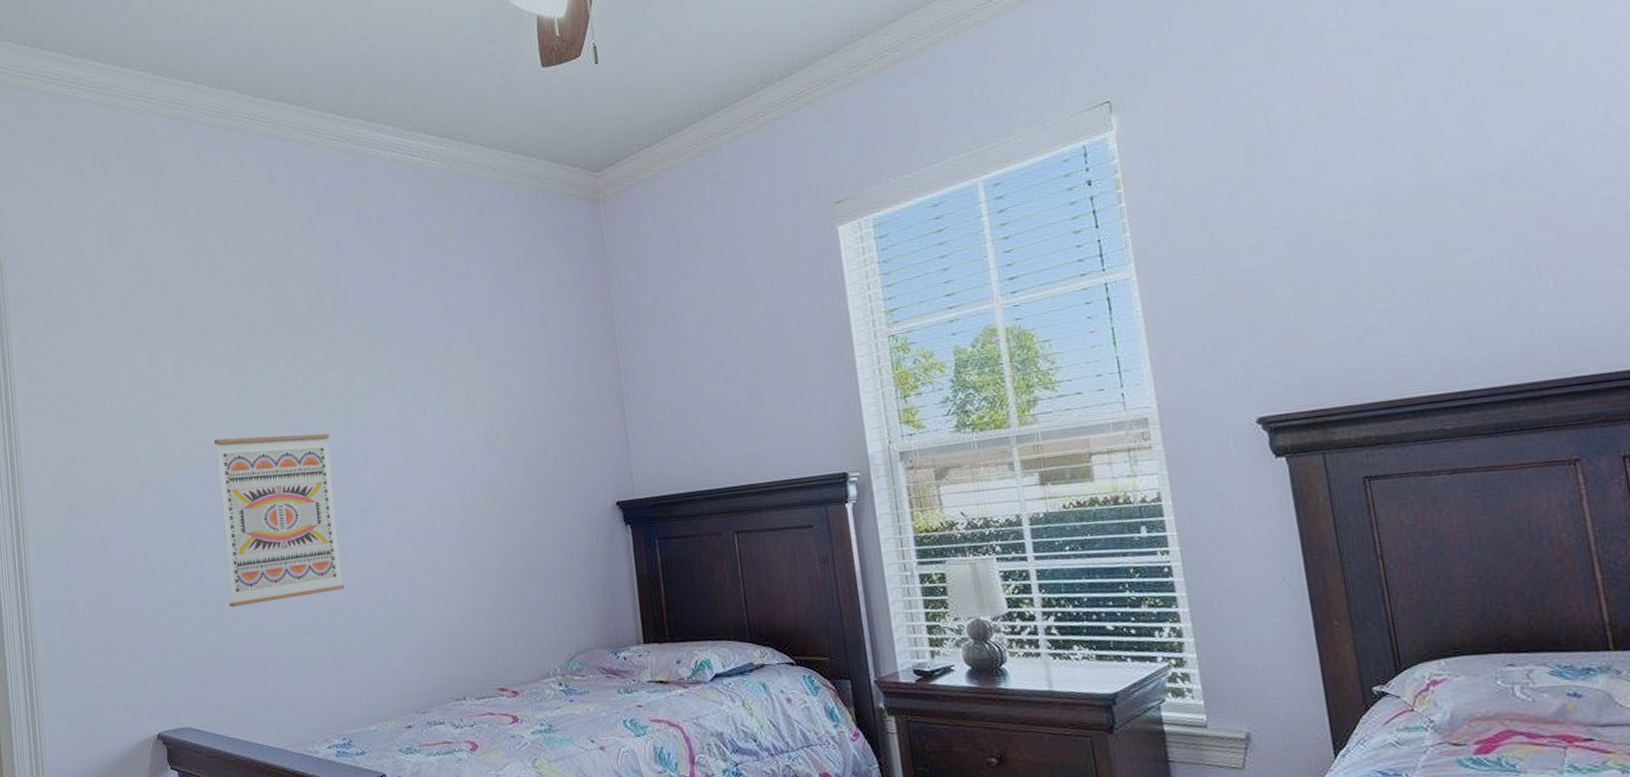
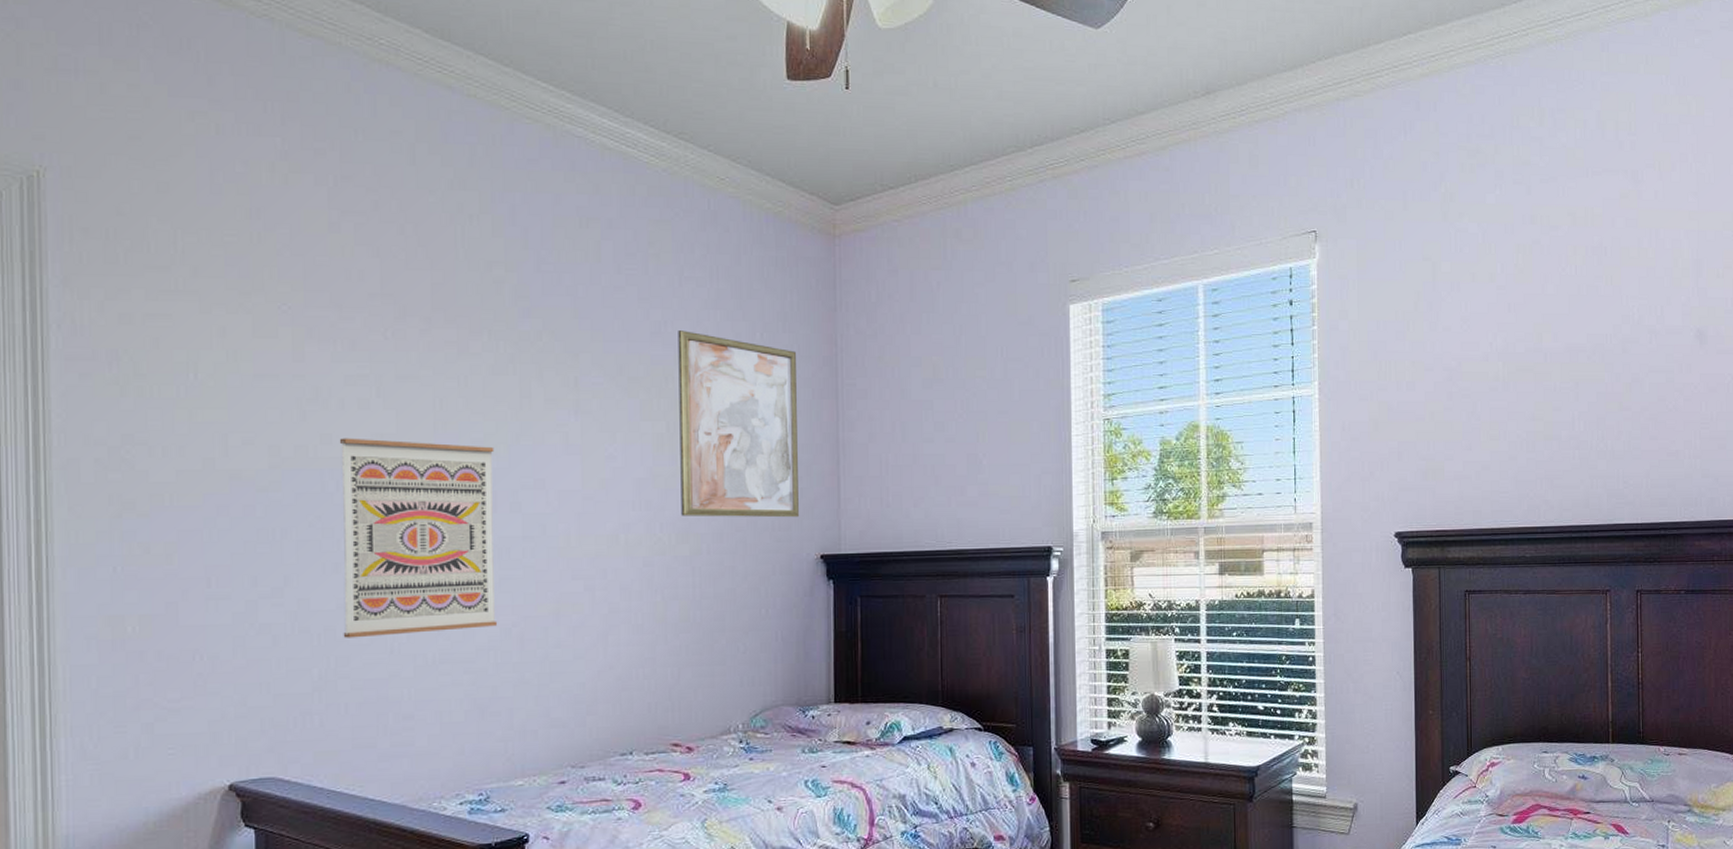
wall art: none [469,309,592,478] -> present [678,330,799,518]

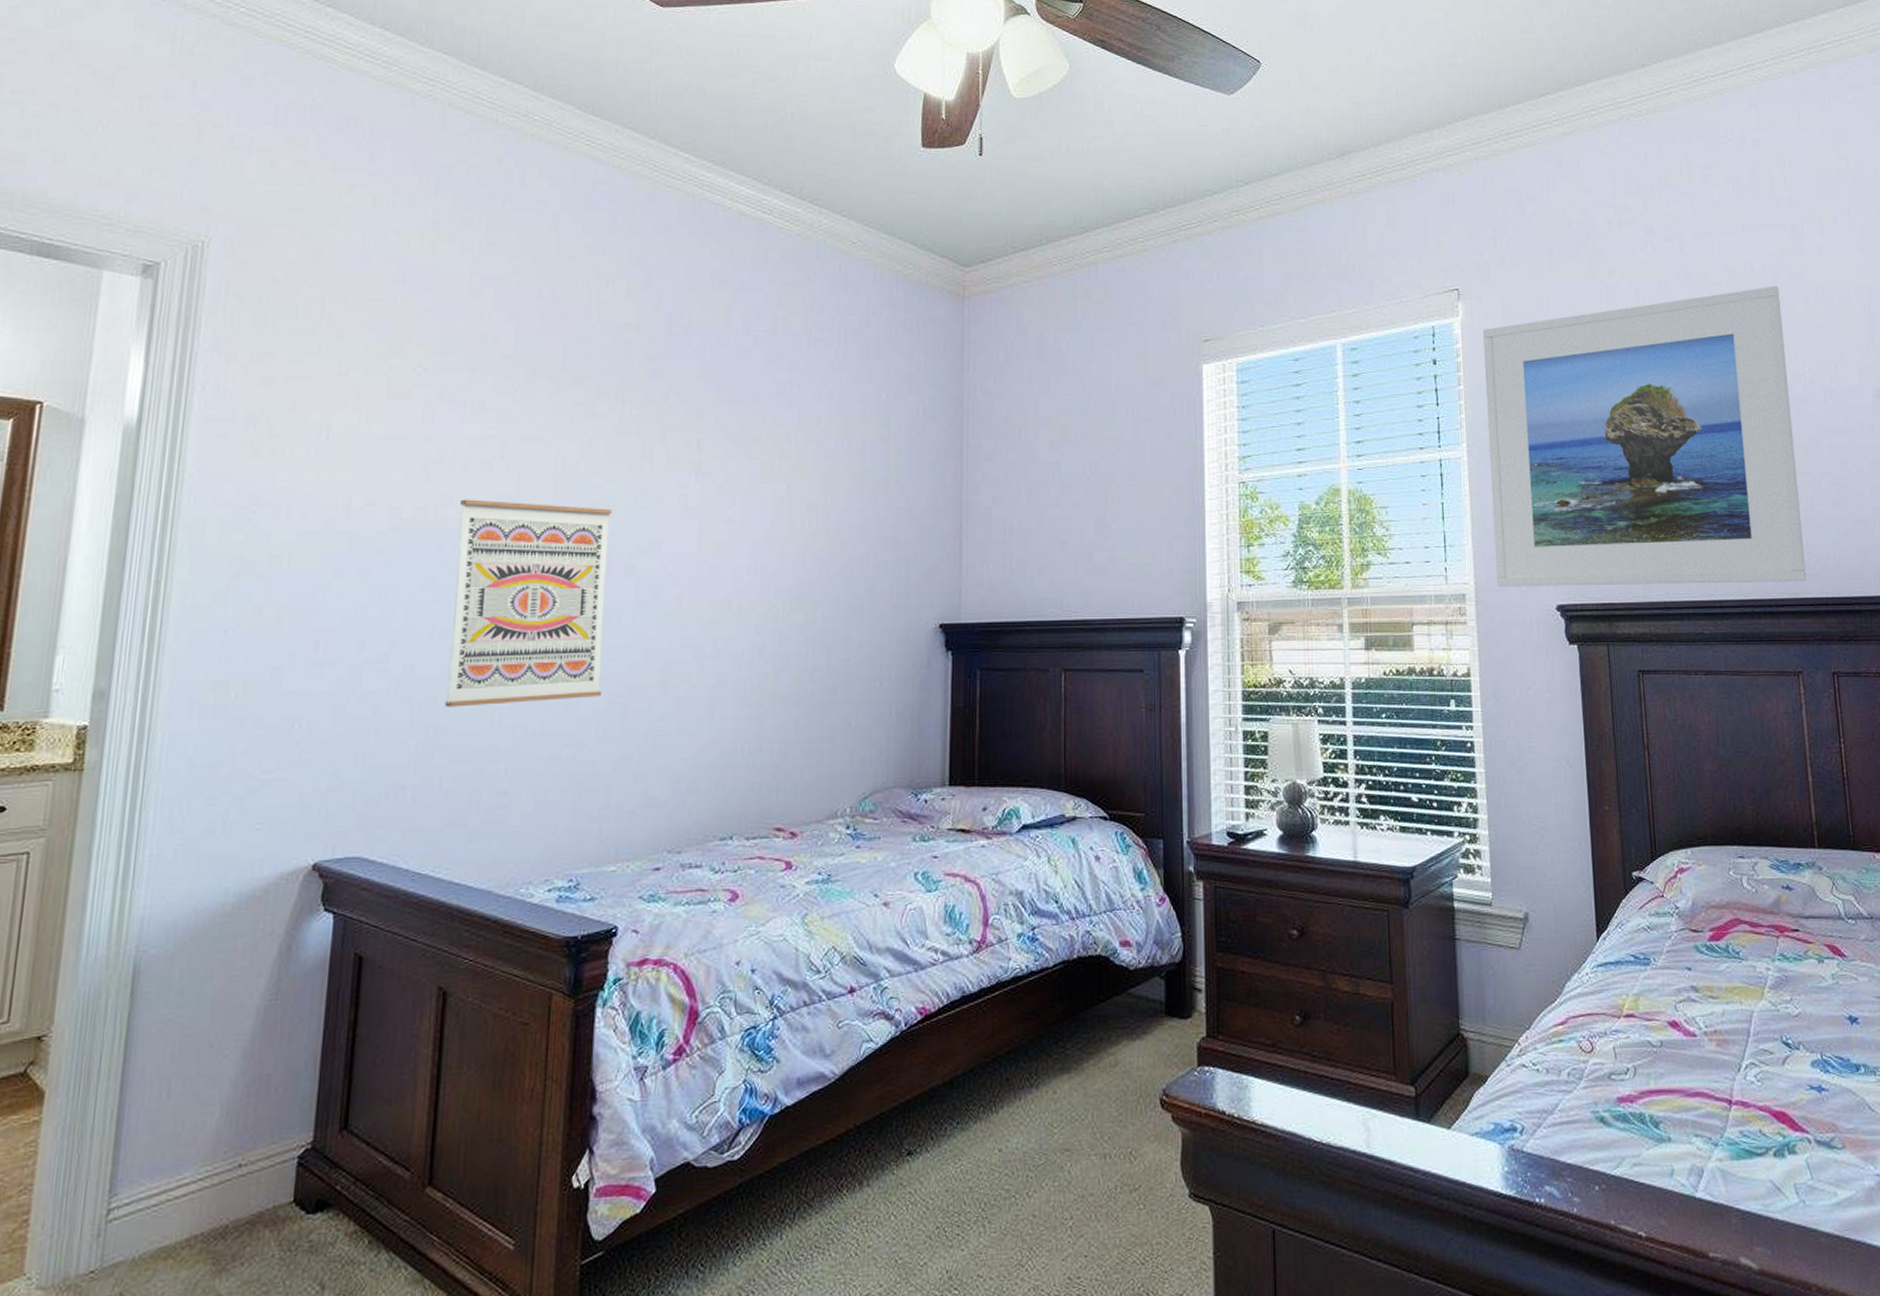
wall art: present [678,330,799,518] -> none [797,392,921,584]
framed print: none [1337,230,1620,516] -> present [1482,286,1807,587]

